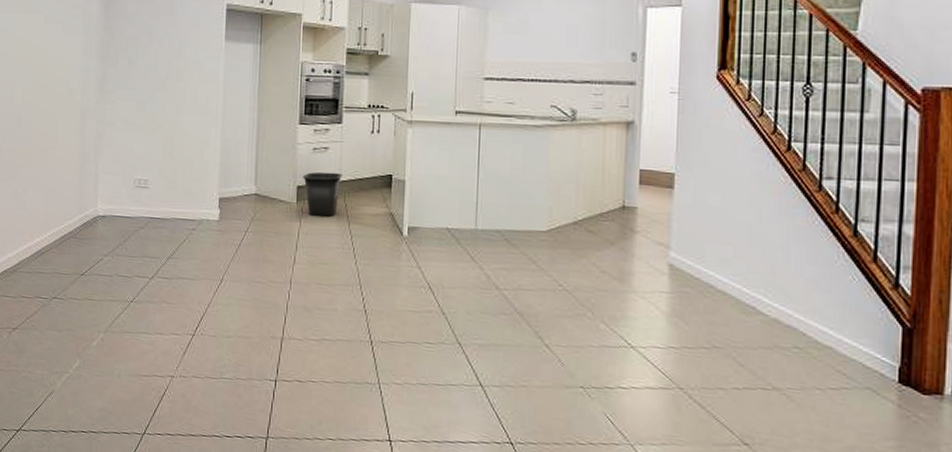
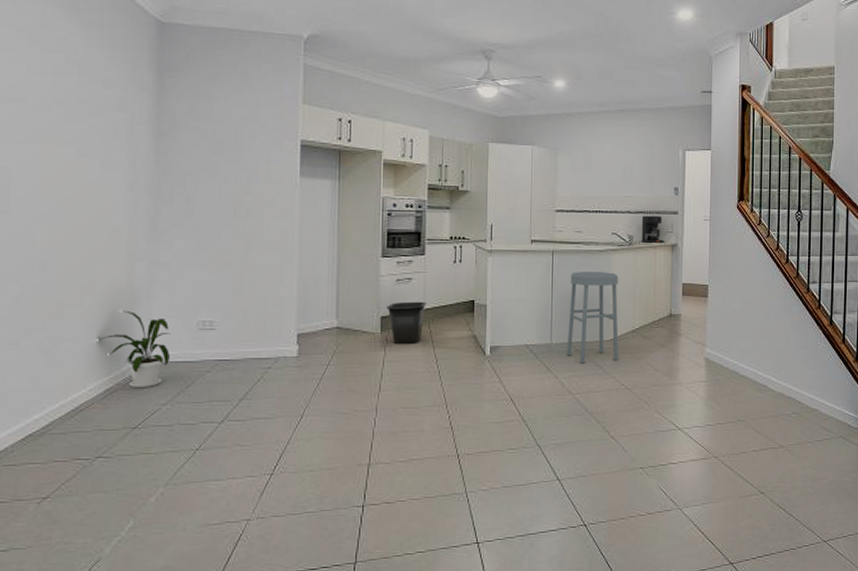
house plant: none [57,164,113,239] -> present [99,310,172,389]
bar stool: none [493,149,558,257] -> present [566,272,619,364]
coffee maker: none [587,86,617,121] -> present [641,215,664,244]

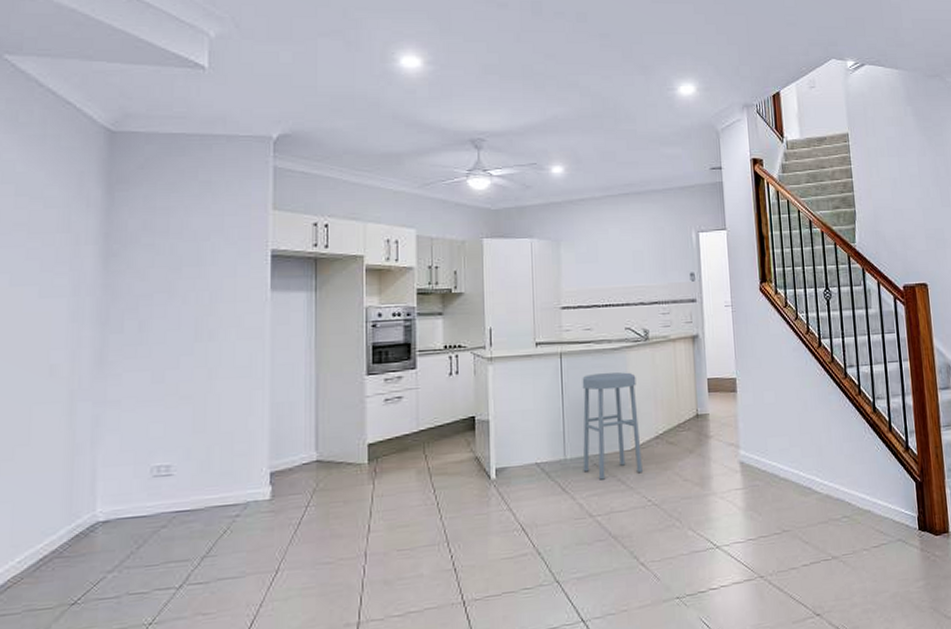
house plant: present [99,310,172,389] -> none [31,461,120,555]
waste bin: present [387,301,426,343] -> none [374,422,420,474]
coffee maker: present [641,215,664,244] -> none [656,305,683,338]

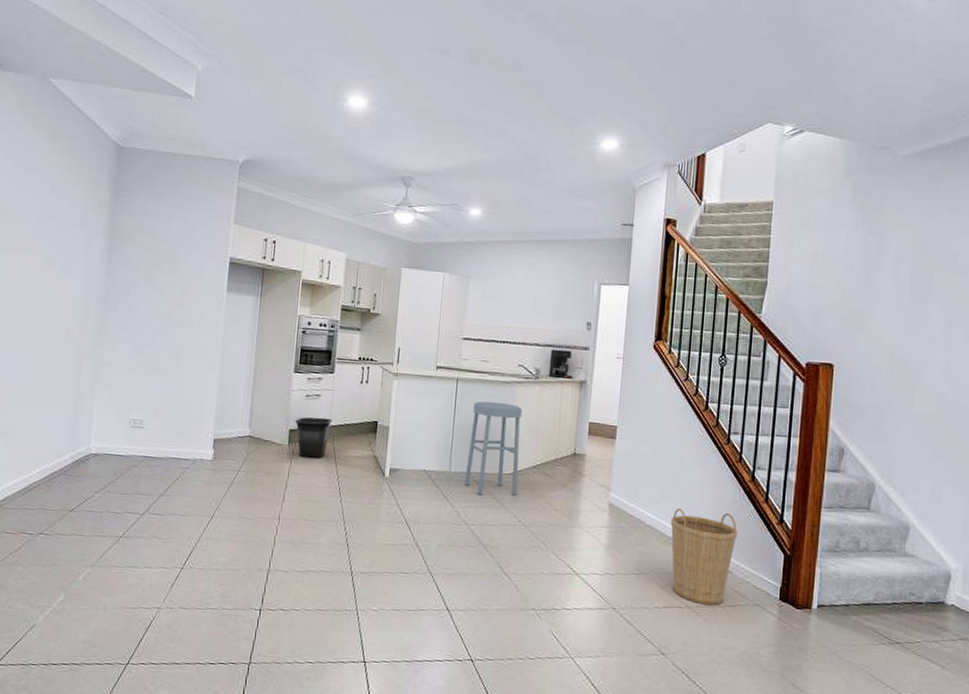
waste bin: none [374,422,420,474] -> present [295,417,332,458]
coffee maker: none [656,305,683,338] -> present [548,349,572,380]
basket: none [803,449,870,552] -> present [670,508,738,606]

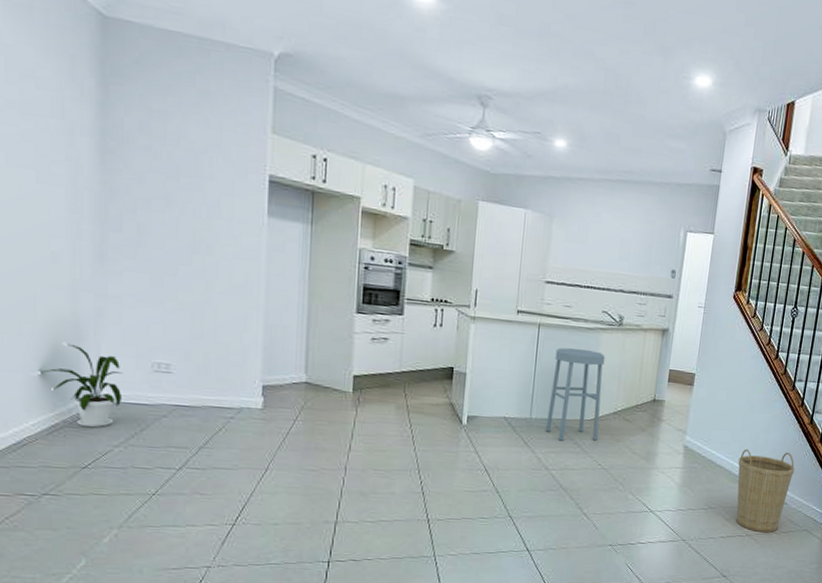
house plant: none [49,403,108,476] -> present [41,343,123,428]
waste bin: present [295,417,332,458] -> none [360,362,402,406]
coffee maker: present [548,349,572,380] -> none [632,296,656,328]

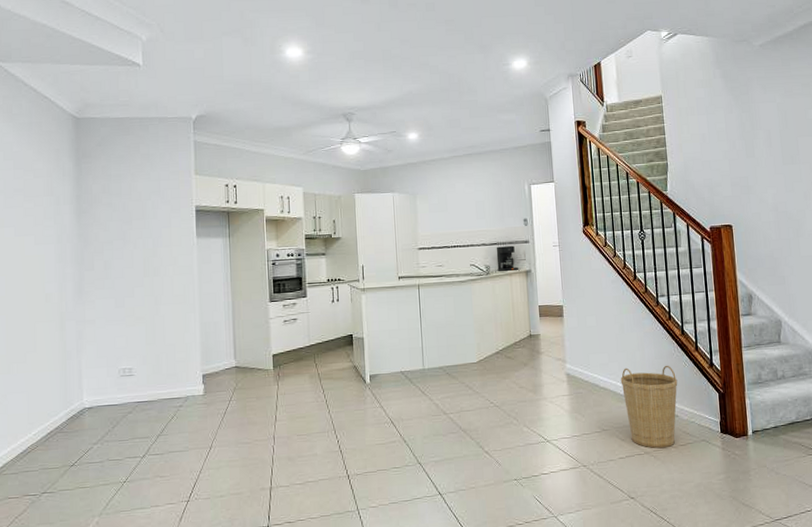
house plant: present [41,343,123,428] -> none [40,363,98,431]
bar stool: present [545,347,605,441] -> none [436,300,486,386]
coffee maker: none [632,296,656,328] -> present [496,245,518,272]

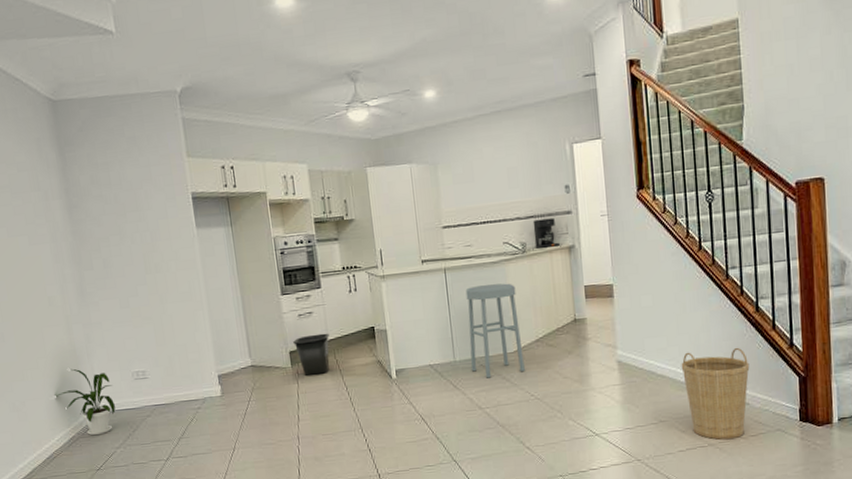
house plant: none [40,363,98,431] -> present [56,368,116,436]
waste bin: none [277,338,311,378] -> present [293,333,330,376]
bar stool: none [436,300,486,386] -> present [465,283,525,378]

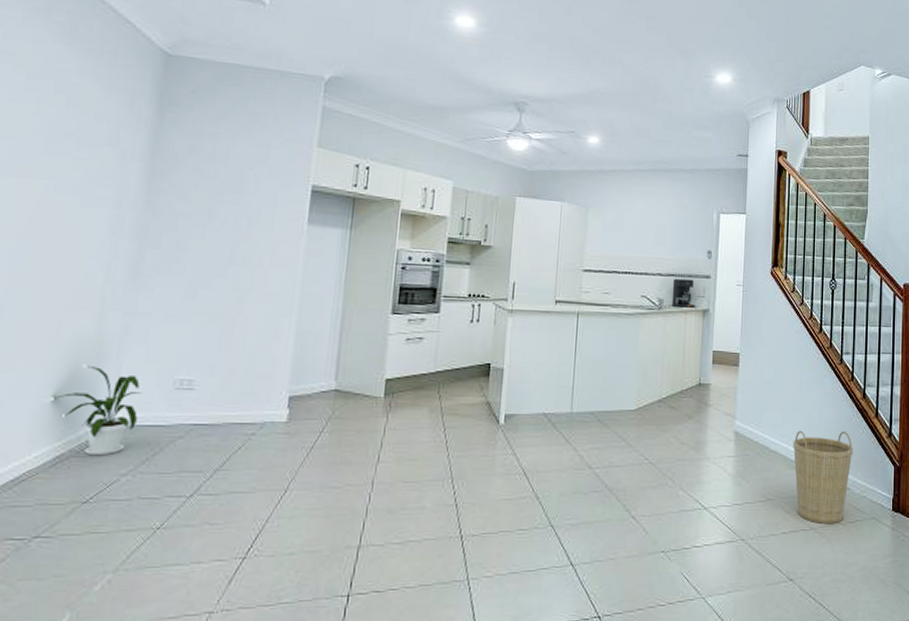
waste bin: present [293,333,330,376] -> none [393,363,437,410]
bar stool: present [465,283,525,378] -> none [587,335,646,435]

